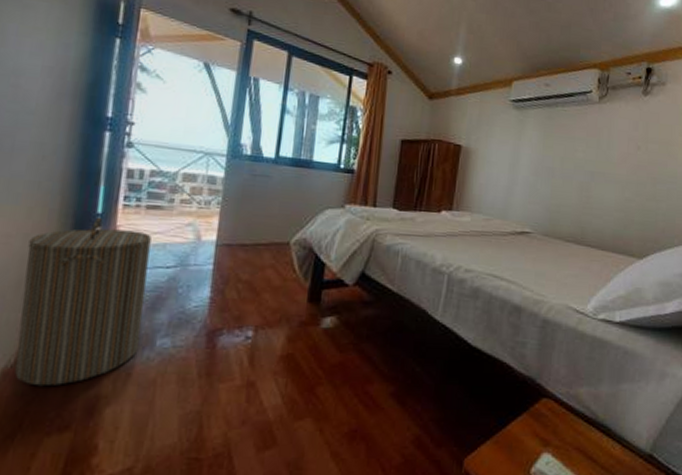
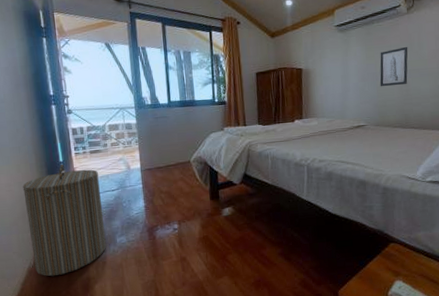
wall art: none [555,142,595,189] -> present [379,46,408,87]

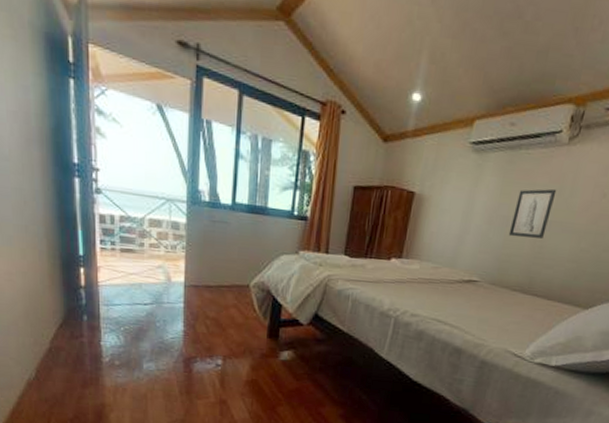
laundry hamper: present [23,164,107,277] -> none [28,258,130,395]

